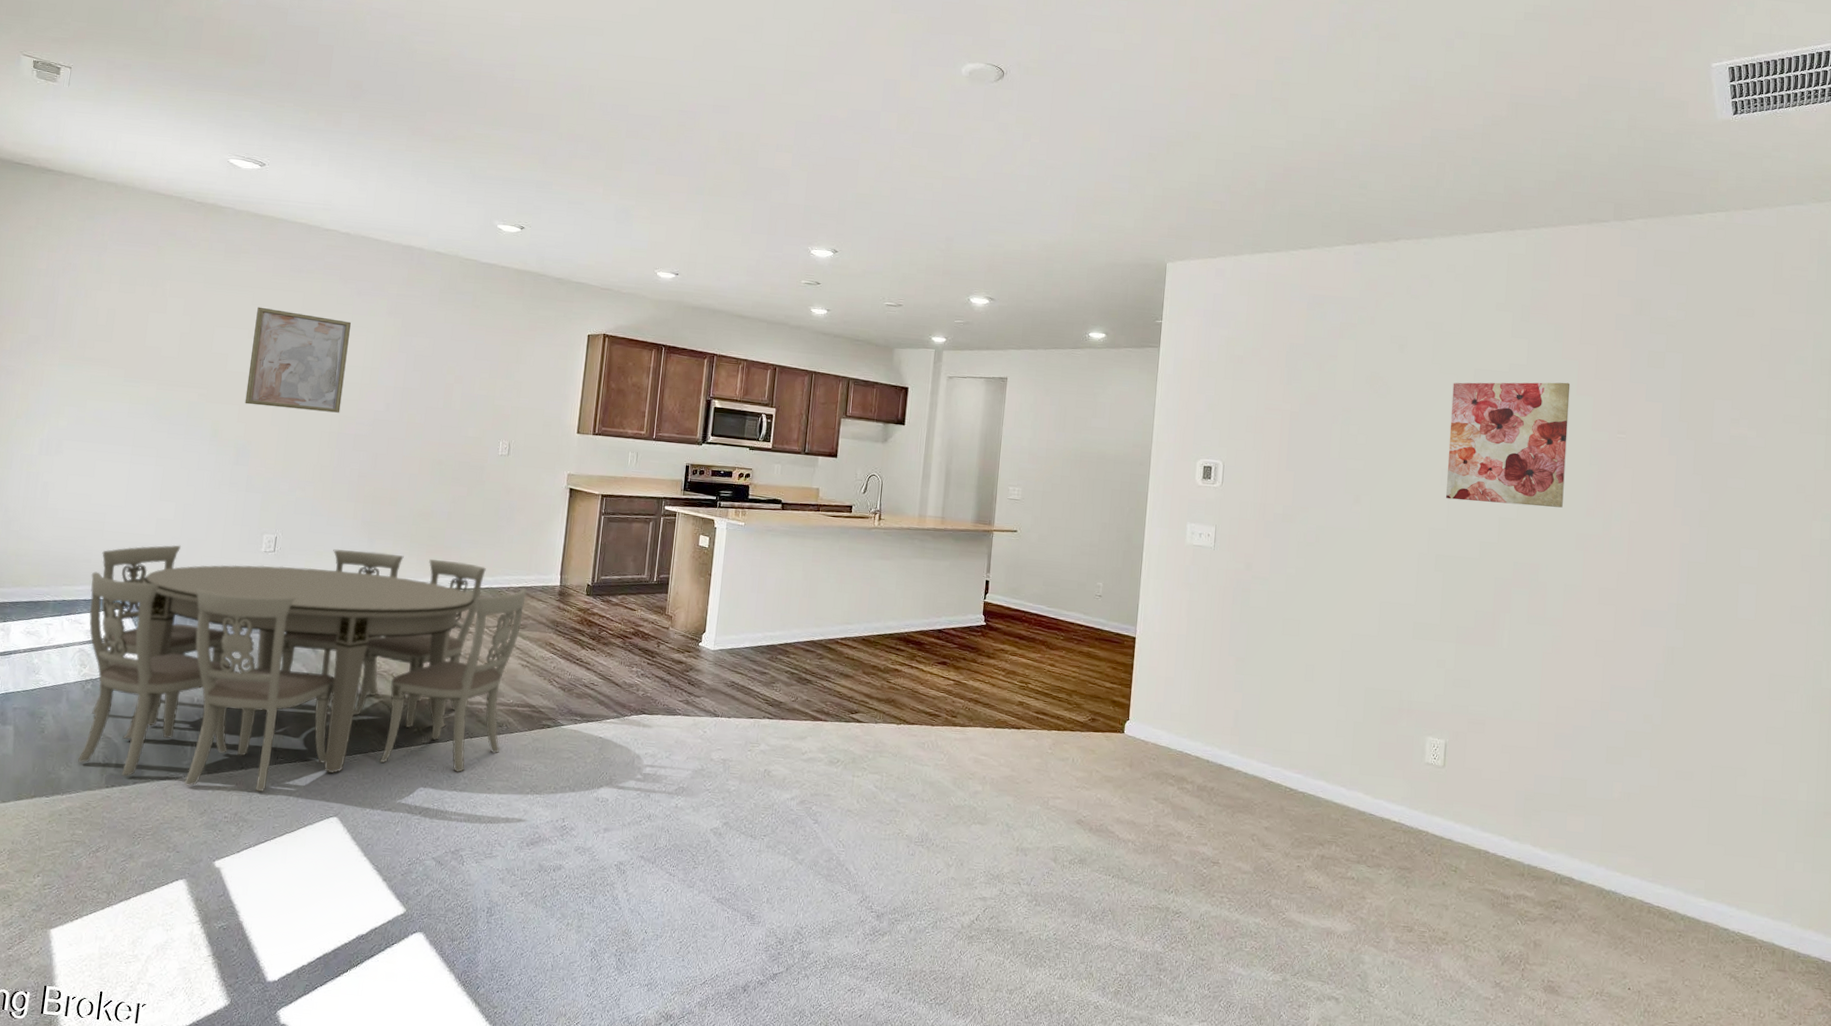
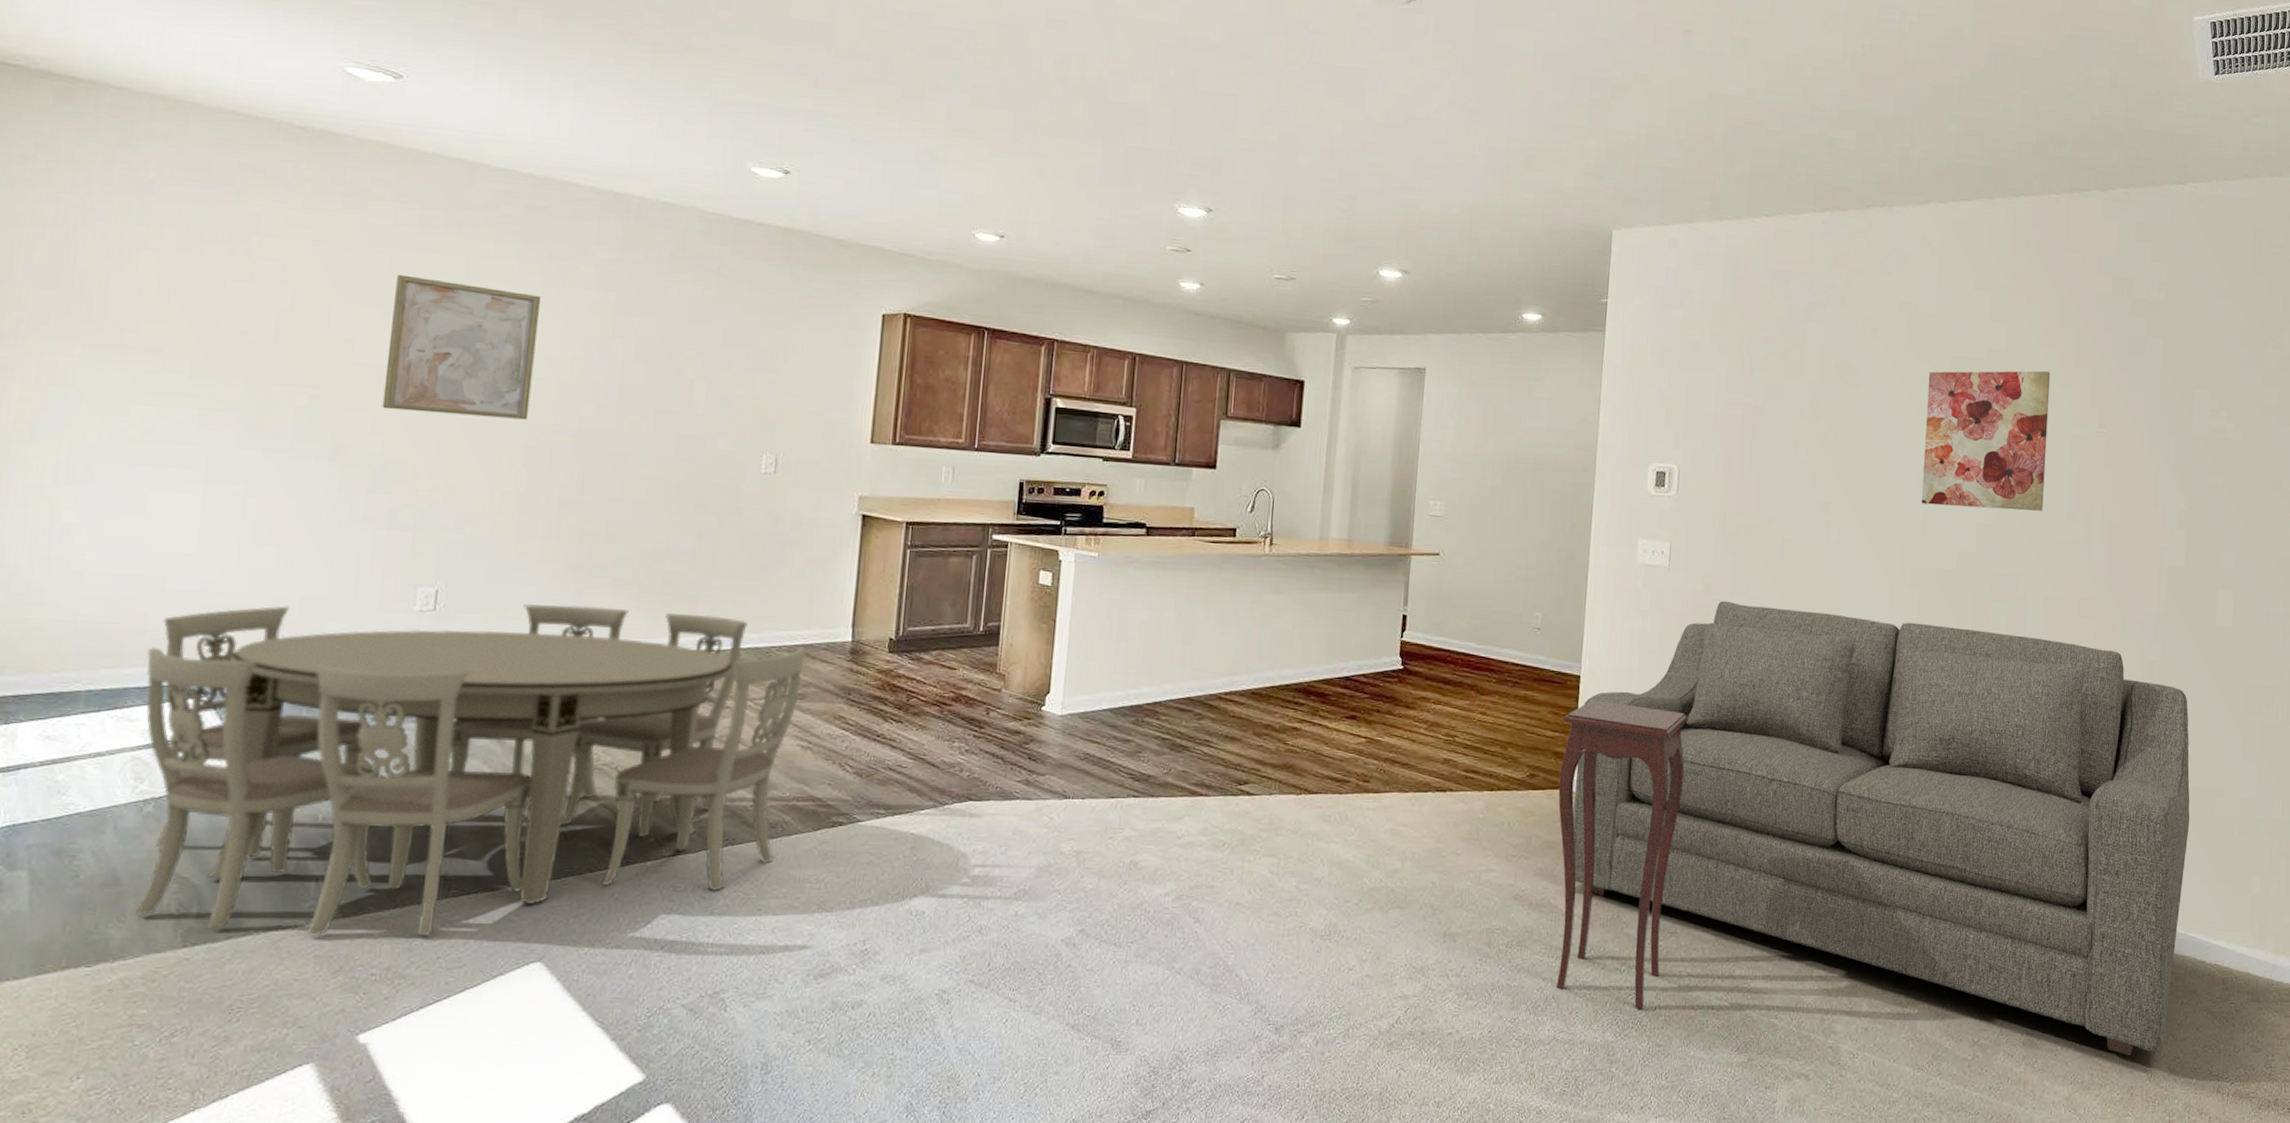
side table: none [1113,658,1231,926] -> present [1557,700,1688,1009]
sofa: none [1128,578,1712,1011] -> present [1572,600,2190,1056]

